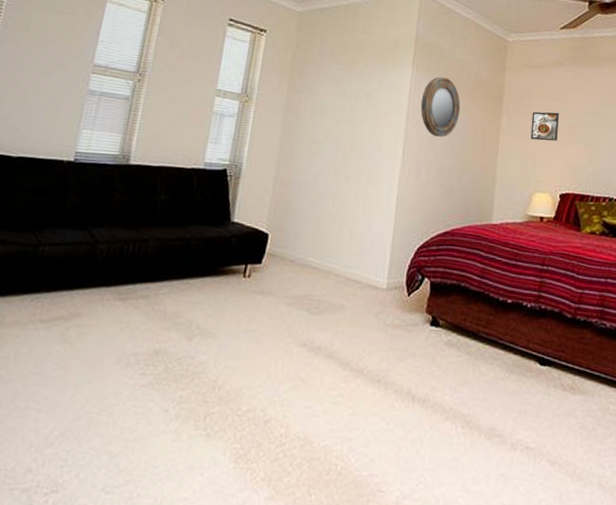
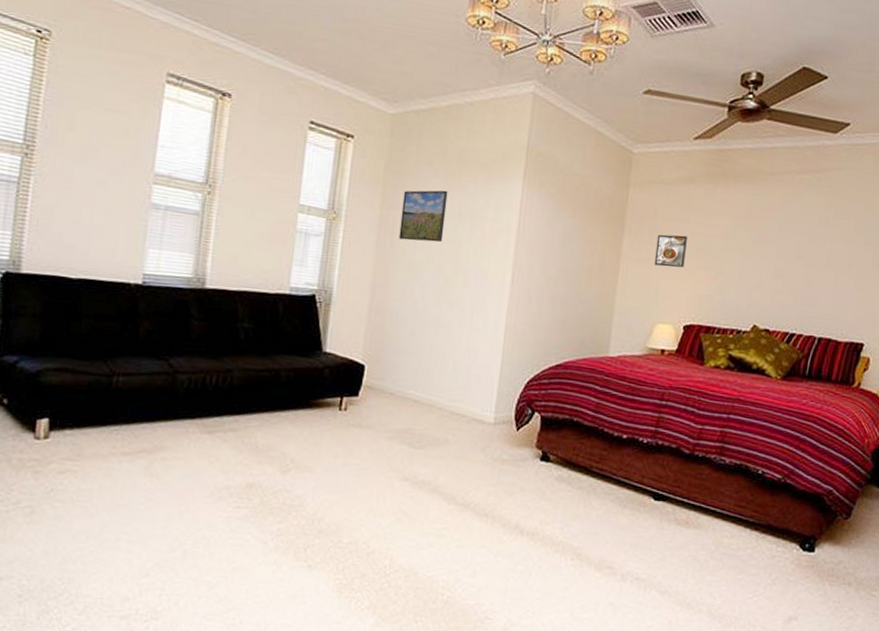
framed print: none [302,75,347,121] -> present [398,190,448,243]
home mirror: present [420,76,461,137] -> none [532,193,578,262]

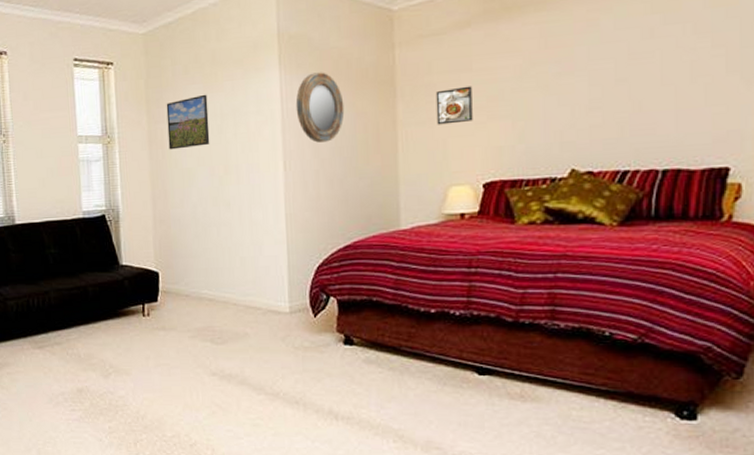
home mirror: none [532,193,578,262] -> present [295,72,345,143]

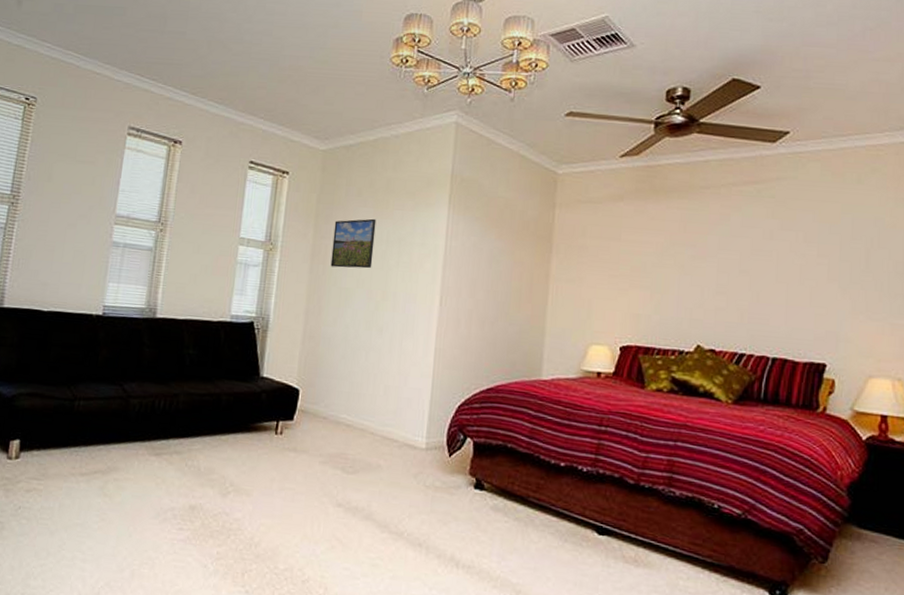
home mirror: present [295,72,345,143] -> none [458,217,504,284]
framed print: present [435,86,473,125] -> none [585,253,619,287]

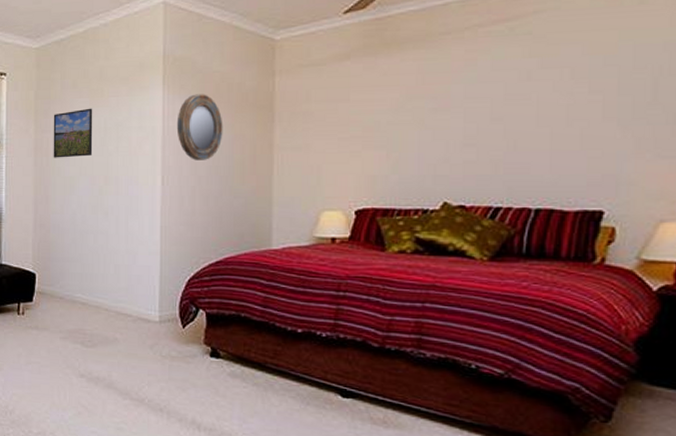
home mirror: none [458,217,504,284] -> present [176,94,223,160]

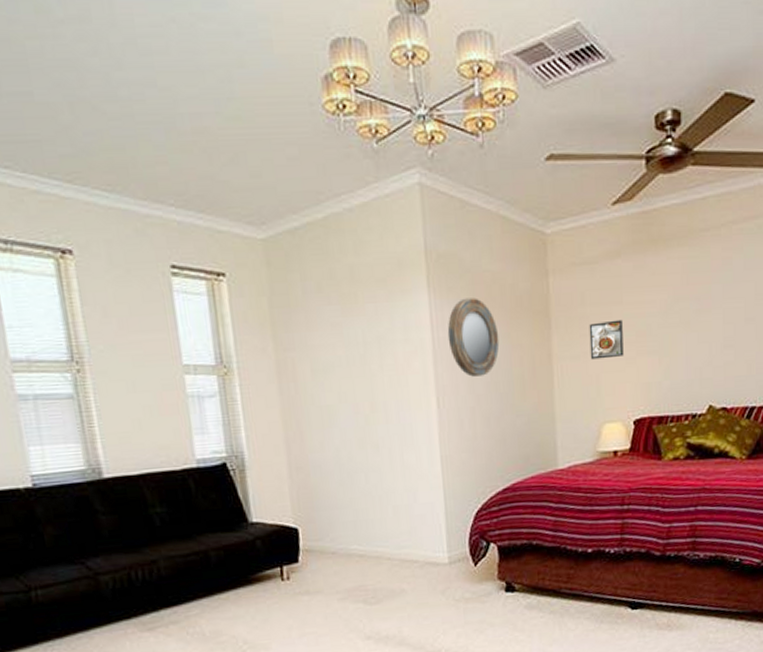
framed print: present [53,108,93,158] -> none [296,317,353,384]
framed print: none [312,116,348,151] -> present [589,319,624,360]

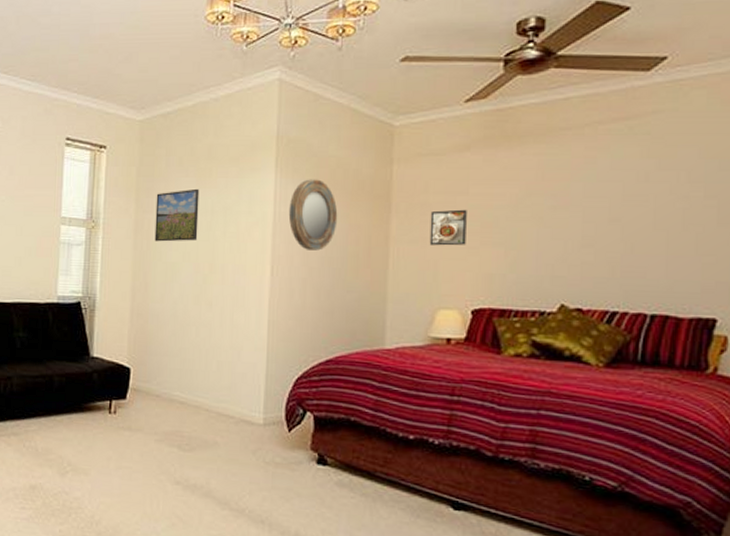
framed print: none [296,317,353,384] -> present [154,188,200,242]

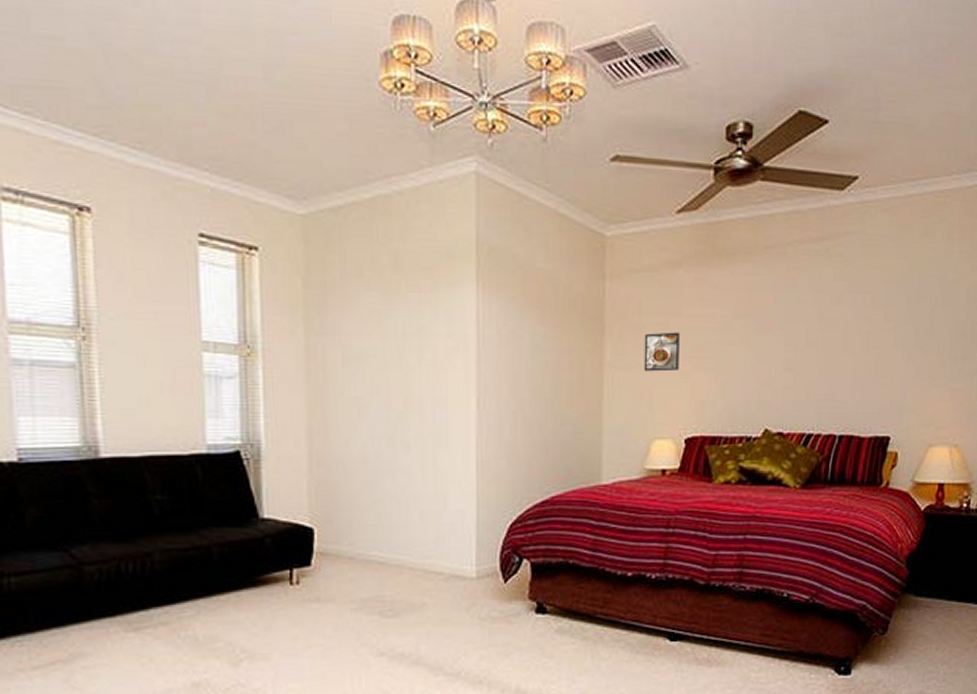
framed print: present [154,188,200,242] -> none [331,305,388,372]
home mirror: present [288,179,338,251] -> none [494,296,549,379]

